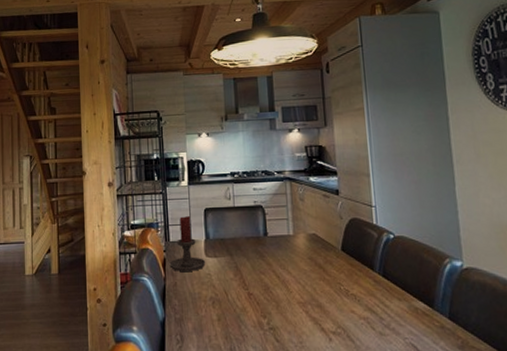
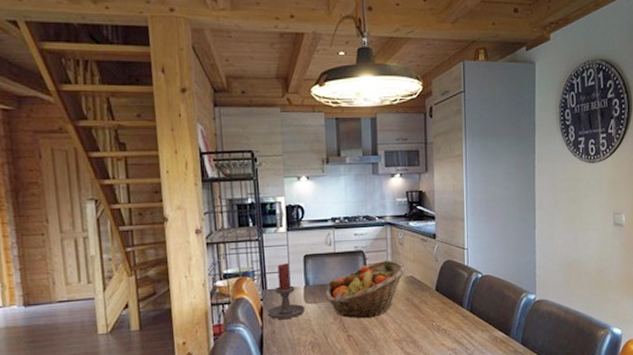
fruit basket: none [226,216,308,277] -> present [326,260,406,319]

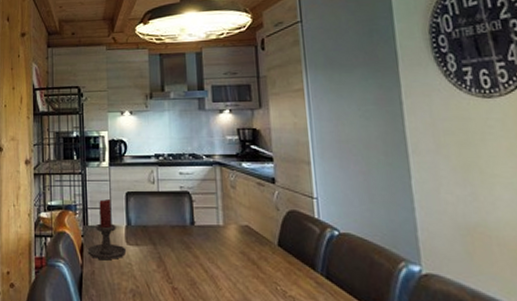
fruit basket: present [326,260,406,319] -> none [149,204,241,271]

